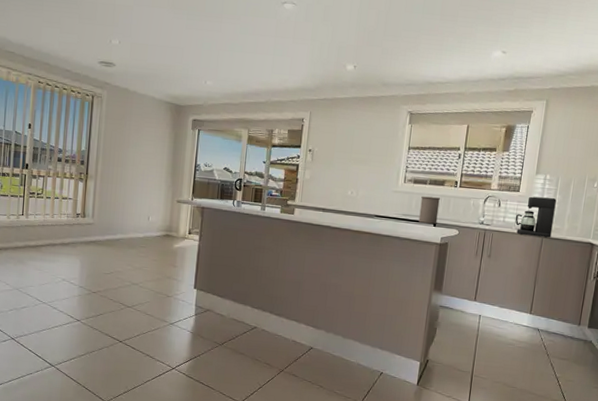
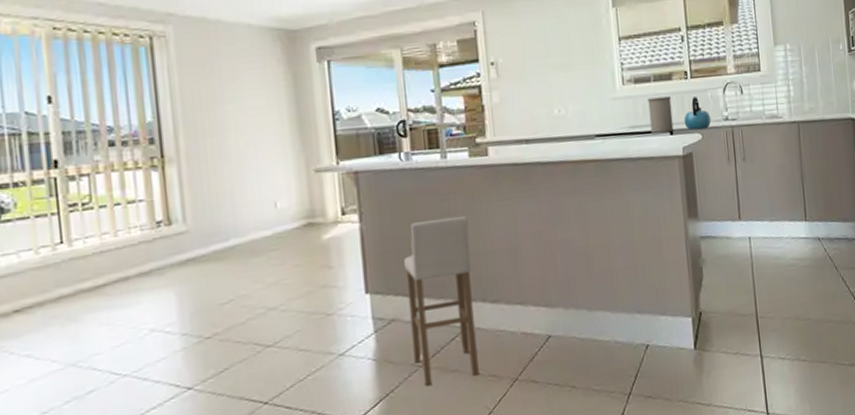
bar stool: none [217,249,271,361] -> present [403,216,479,386]
kettle: none [446,202,470,228] -> present [683,97,712,131]
coffee maker: present [515,196,557,238] -> none [763,72,808,125]

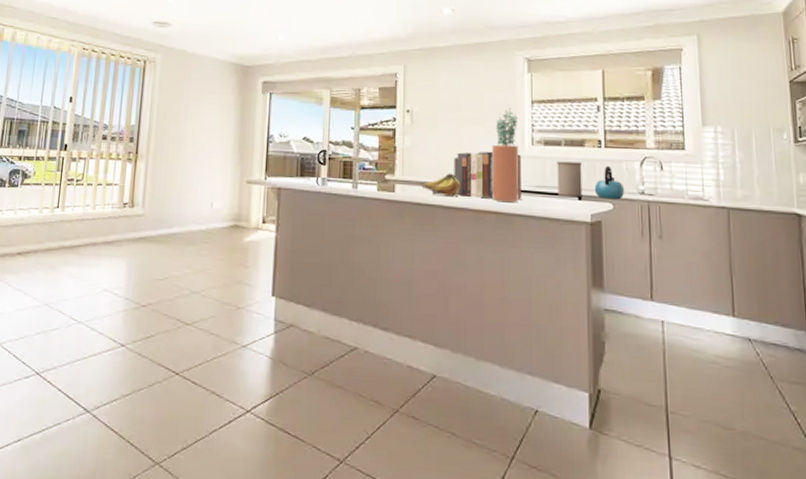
bar stool: present [403,216,479,386] -> none [305,241,369,397]
fruit: none [515,126,557,152] -> present [421,173,461,197]
books: none [546,96,617,150] -> present [454,151,521,201]
vase: none [584,47,615,150] -> present [492,108,520,203]

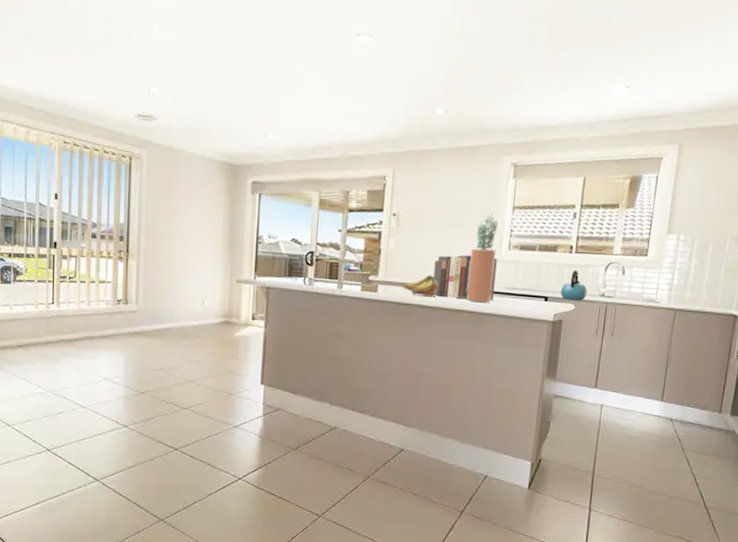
canister: present [557,161,583,196] -> none [526,265,552,298]

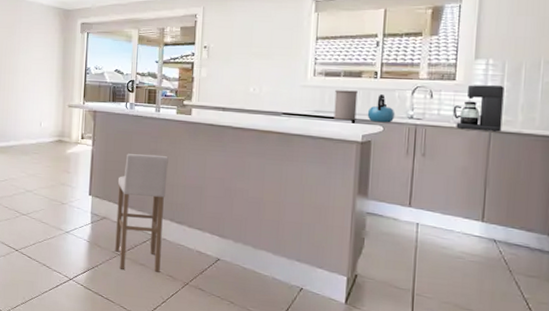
bar stool: none [290,336,351,466] -> present [115,153,169,272]
fruit: present [402,275,439,297] -> none [214,99,249,120]
books: present [433,254,497,301] -> none [243,81,303,123]
vase: present [467,213,498,303] -> none [275,43,302,125]
canister: none [526,265,552,298] -> present [334,90,358,120]
coffee maker: none [642,261,692,310] -> present [453,85,504,132]

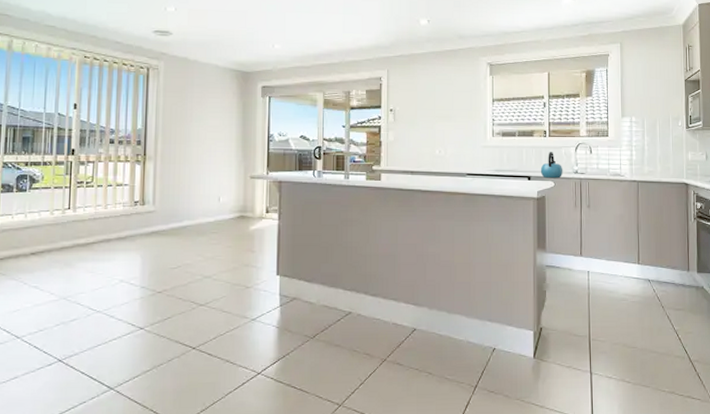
bar stool: present [115,153,169,272] -> none [307,224,360,354]
canister: present [334,90,358,120] -> none [512,149,531,177]
coffee maker: present [453,85,504,132] -> none [608,140,646,181]

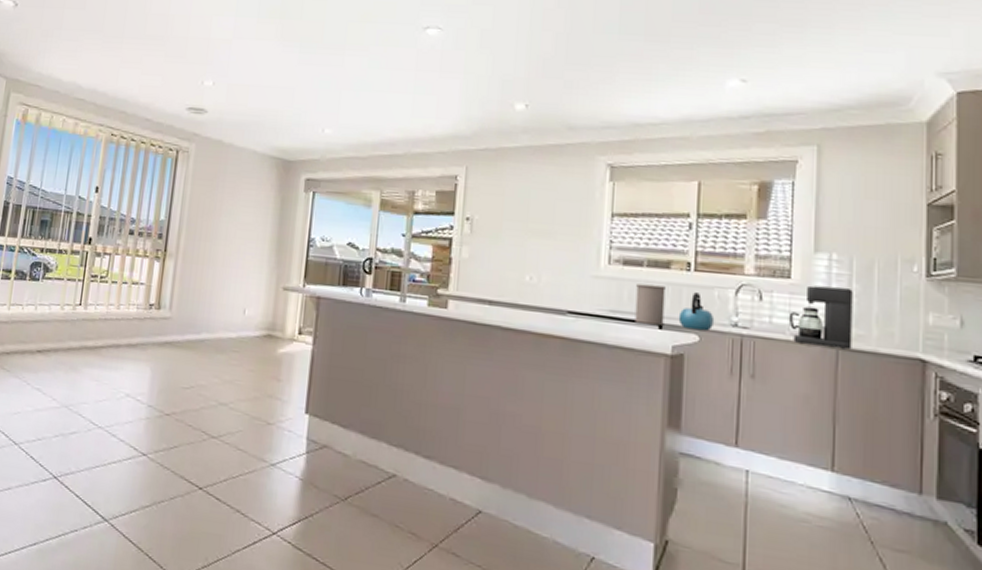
canister: none [512,149,531,177] -> present [635,284,666,325]
coffee maker: none [608,140,646,181] -> present [788,285,853,350]

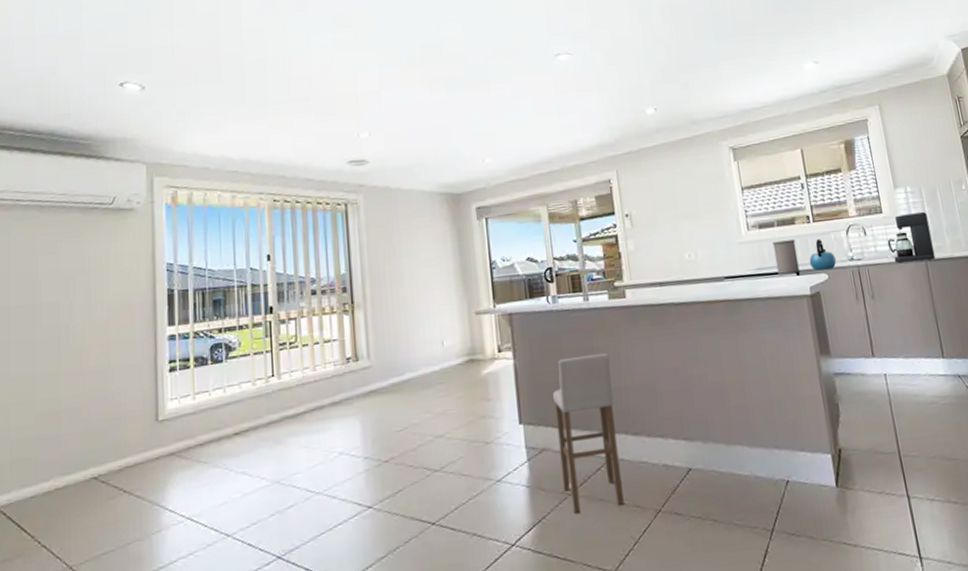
bar stool: none [337,357,415,528] -> present [552,353,624,514]

